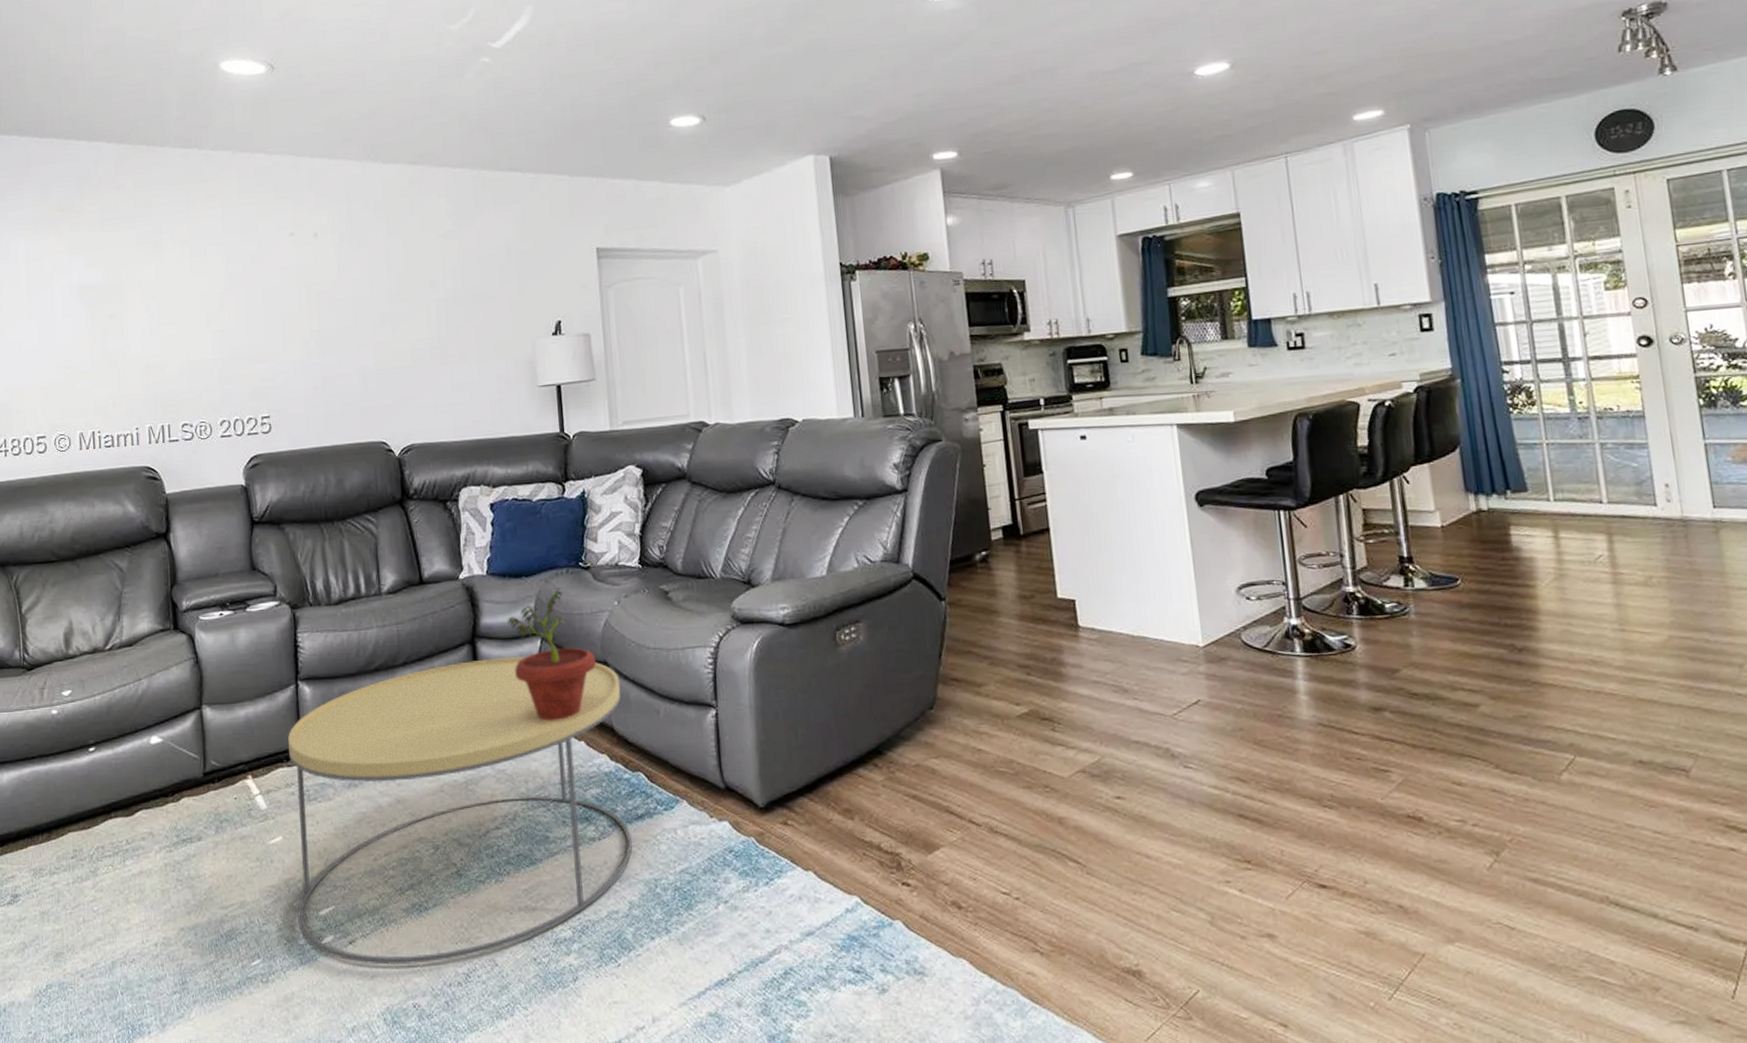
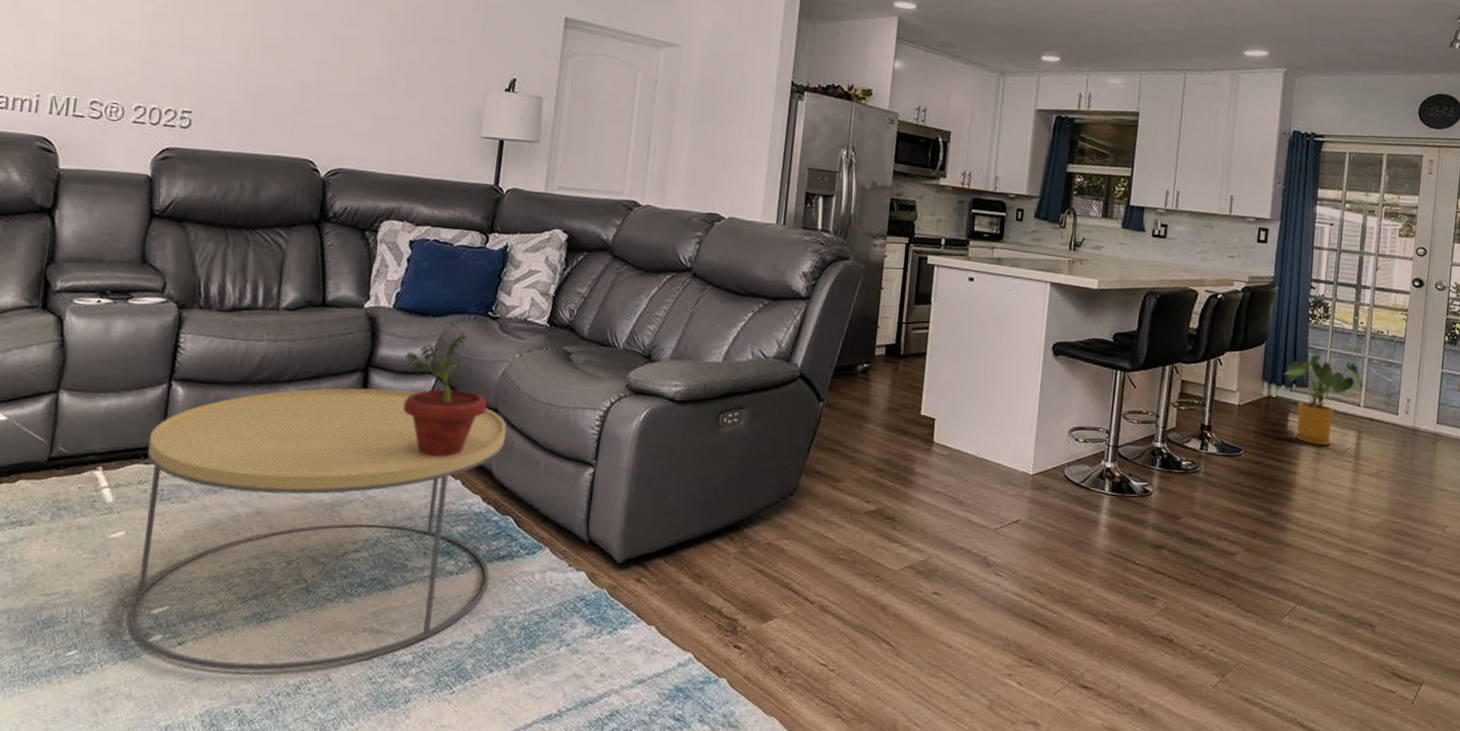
house plant: none [1492,449,1602,559] -> present [1284,354,1364,446]

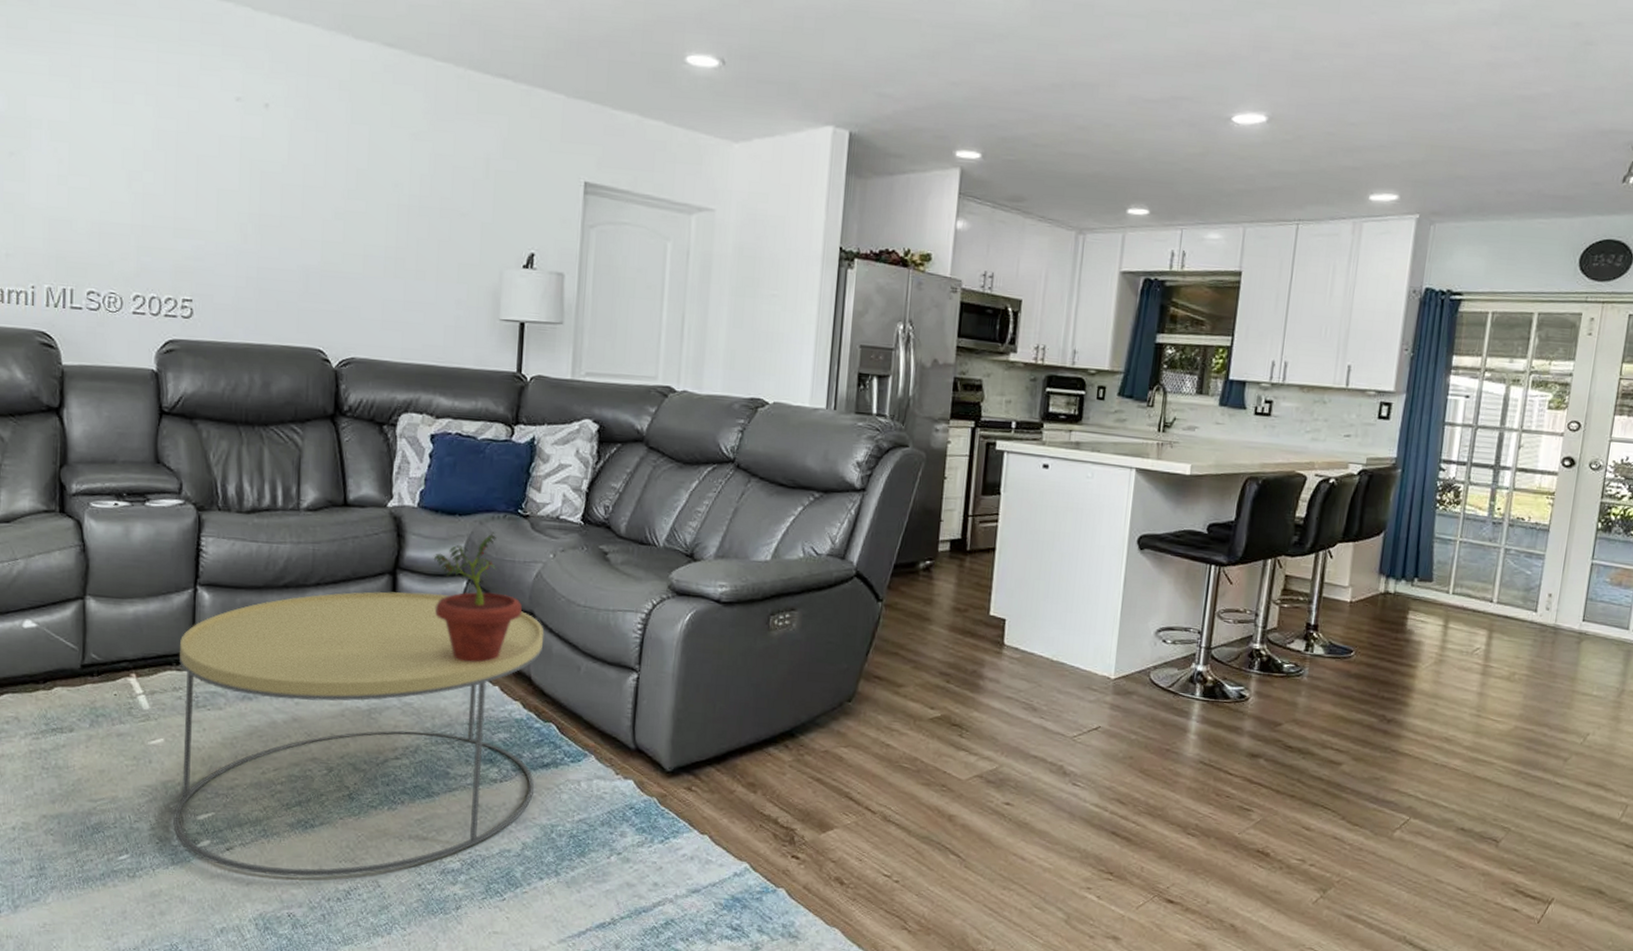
house plant: present [1284,354,1364,446] -> none [1404,544,1498,647]

